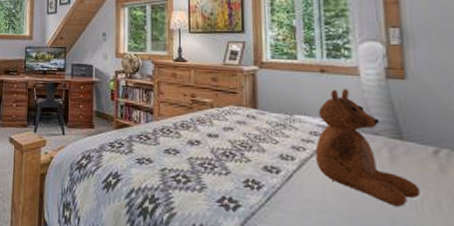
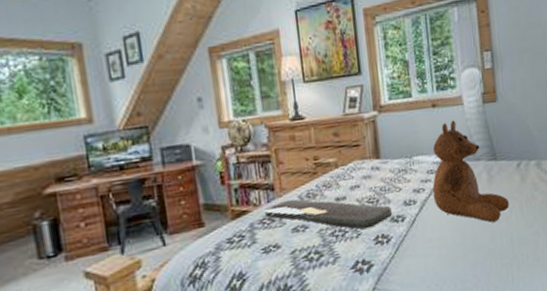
serving tray: none [142,124,267,170] -> present [263,199,393,230]

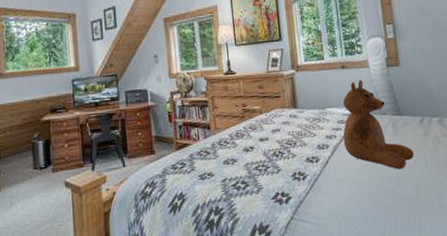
serving tray: present [263,199,393,230] -> none [201,137,309,167]

